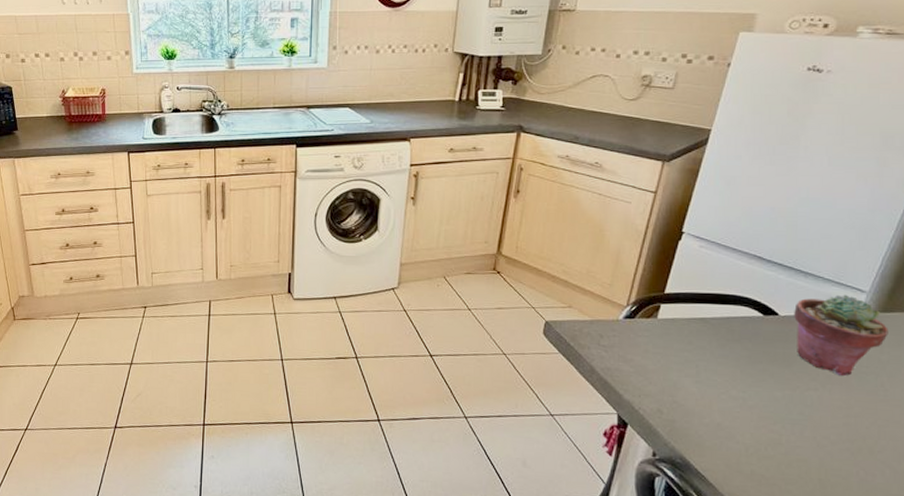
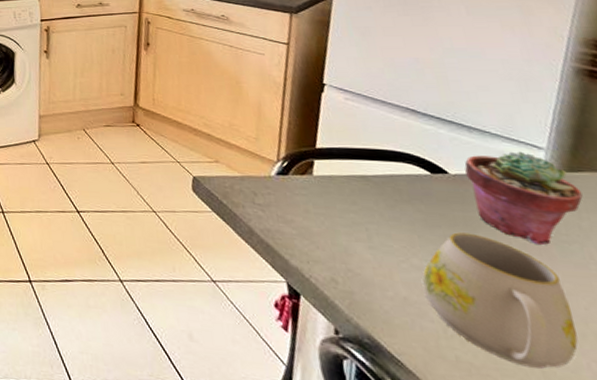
mug: none [735,367,855,477] -> present [422,232,578,369]

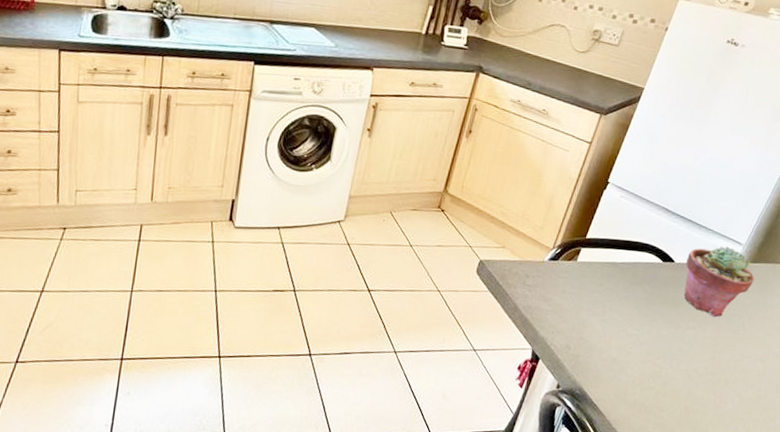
mug: present [422,232,578,369] -> none [628,308,719,405]

